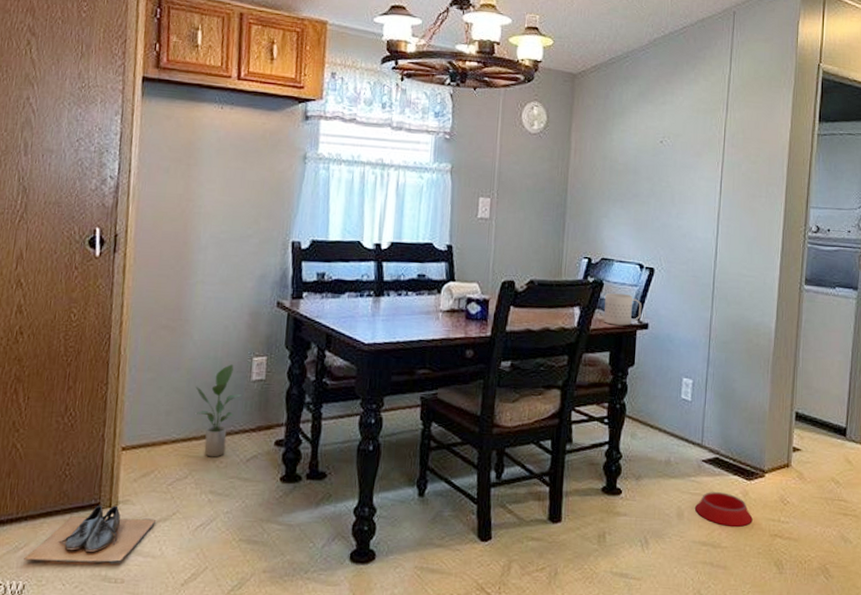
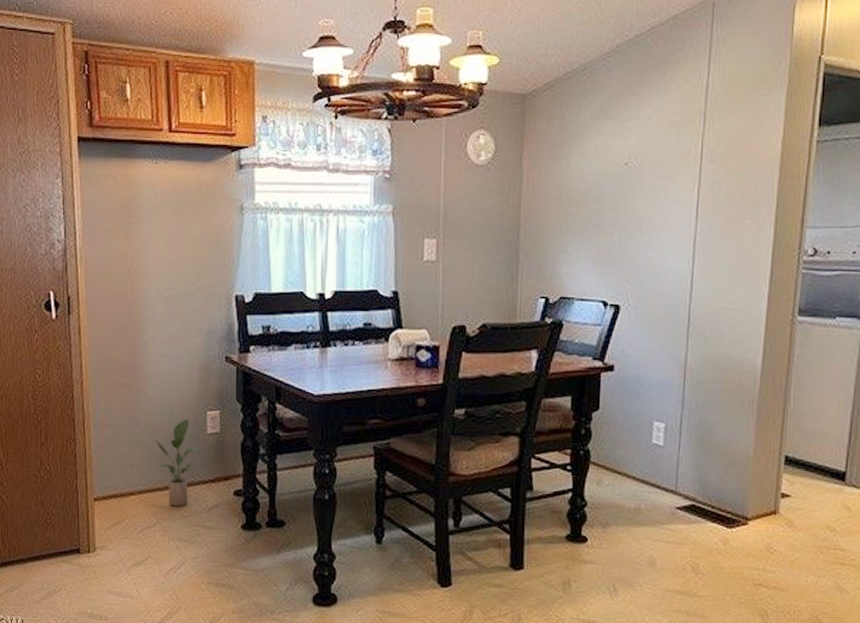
shoe: present [24,505,157,564] -> none [20,550,131,603]
mug: present [603,292,642,326] -> none [563,333,607,368]
pet bowl: present [694,492,753,527] -> none [668,540,734,576]

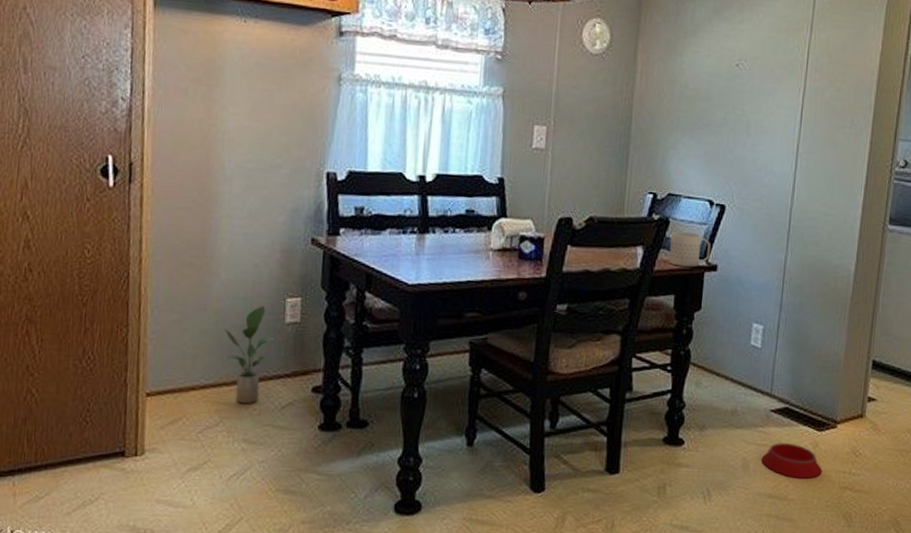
mug: none [563,333,607,368] -> present [668,231,711,267]
pet bowl: none [668,540,734,576] -> present [761,443,822,479]

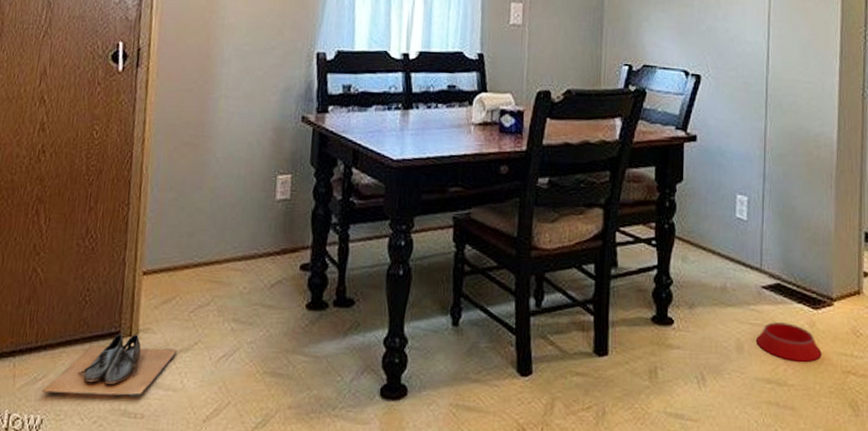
shoe: none [45,453,187,515] -> present [42,333,178,398]
potted plant: present [224,306,275,404] -> none [218,183,266,283]
mug: present [668,231,711,267] -> none [647,102,689,138]

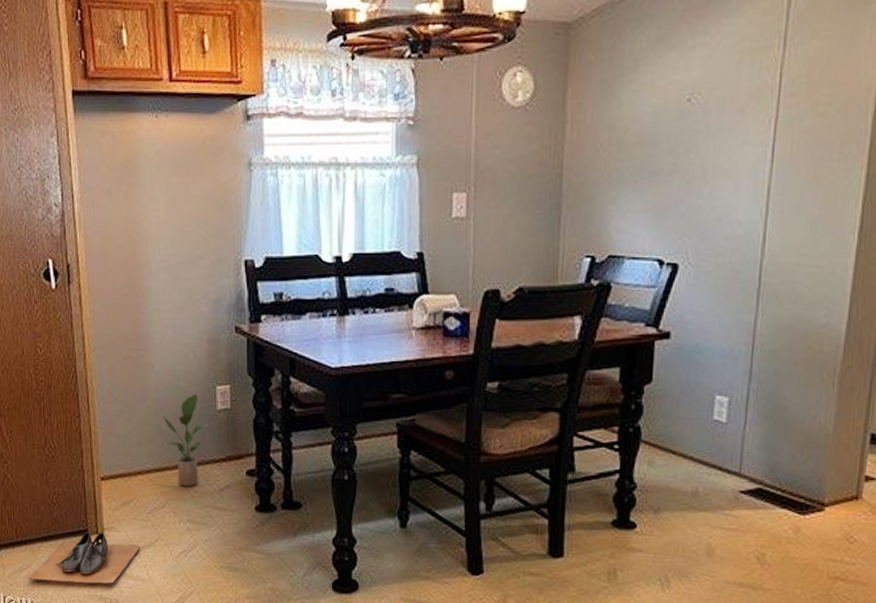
potted plant: none [218,183,266,283] -> present [163,394,209,487]
pet bowl: present [755,322,822,362] -> none [729,527,806,567]

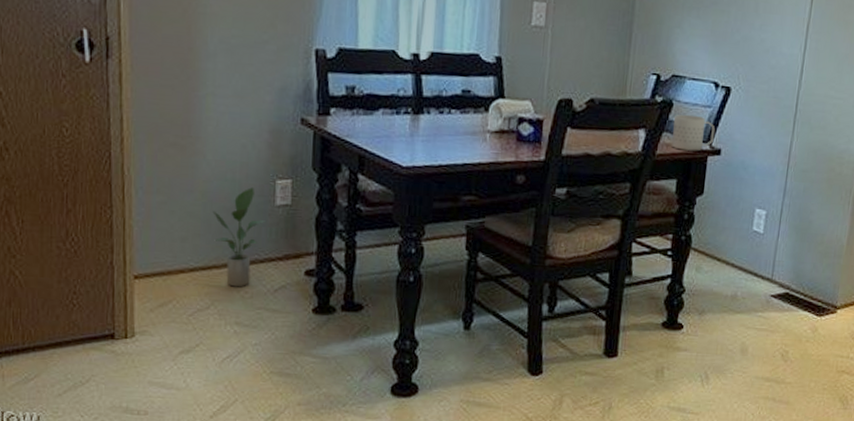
shoe: present [29,531,141,586] -> none [36,335,179,396]
mug: none [611,297,662,336] -> present [671,114,716,151]

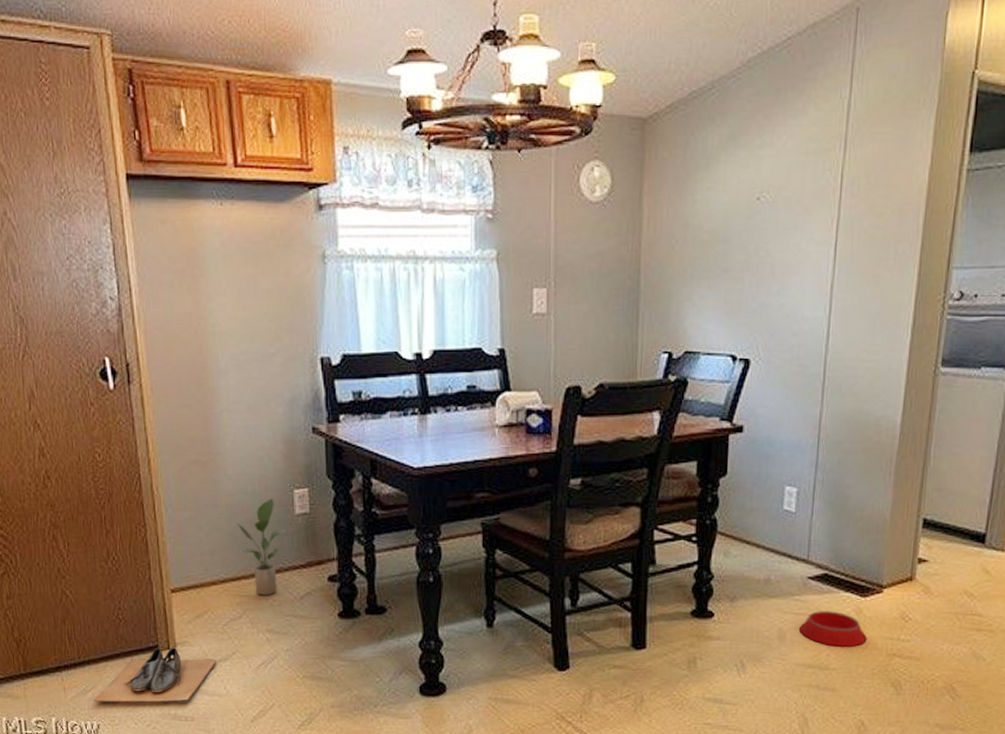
shoe: none [36,335,179,396] -> present [94,647,217,704]
mug: present [671,114,716,151] -> none [688,392,736,430]
pet bowl: none [759,327,820,363] -> present [798,611,867,647]

